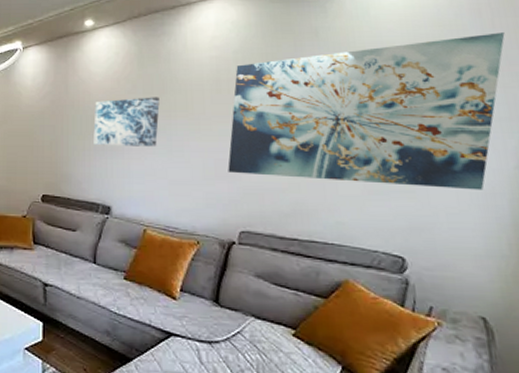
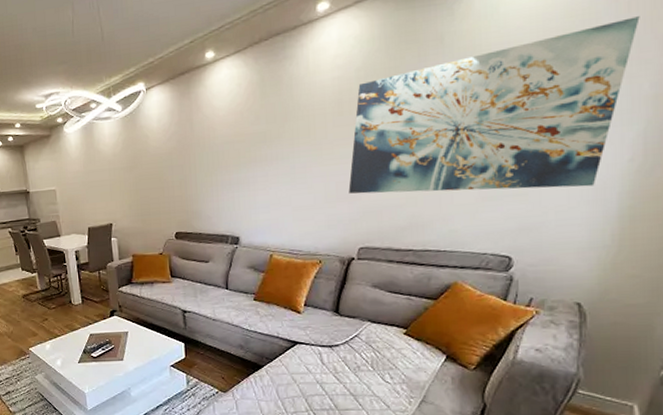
wall art: present [93,97,160,147] -> none [220,125,283,181]

